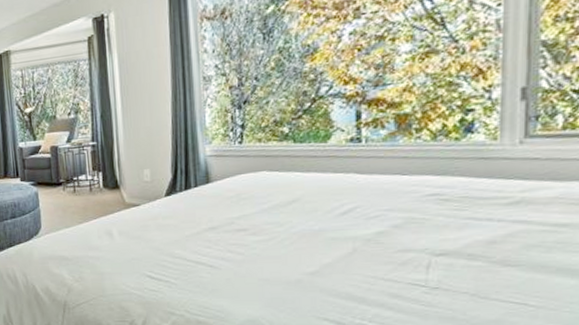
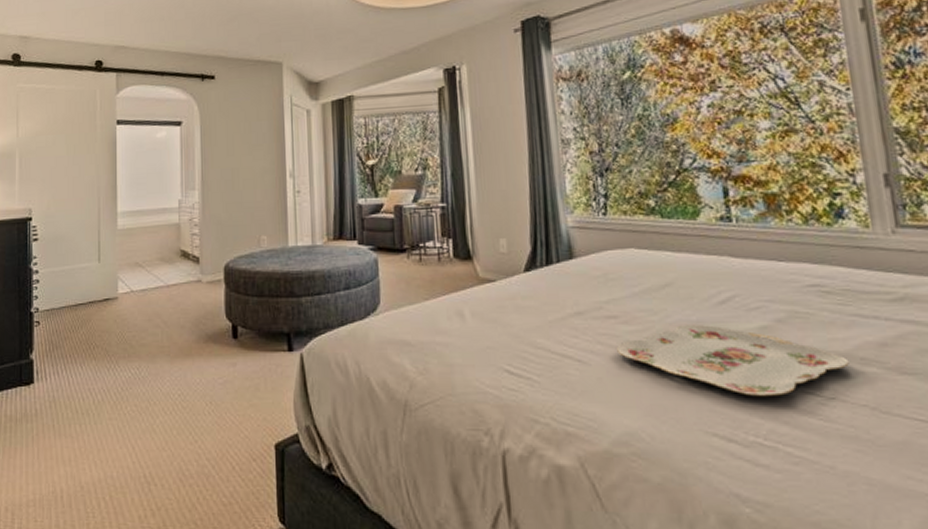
serving tray: none [245,233,457,289] -> present [617,325,849,397]

